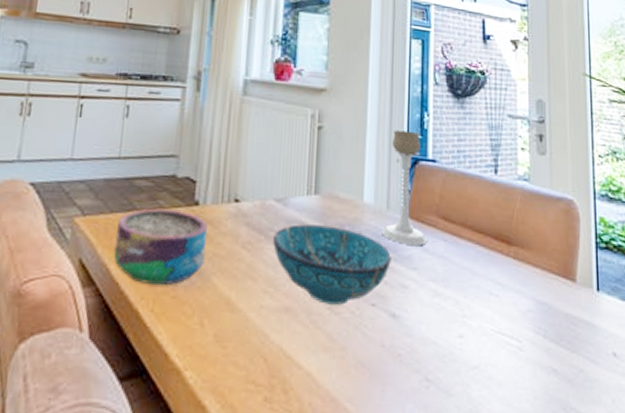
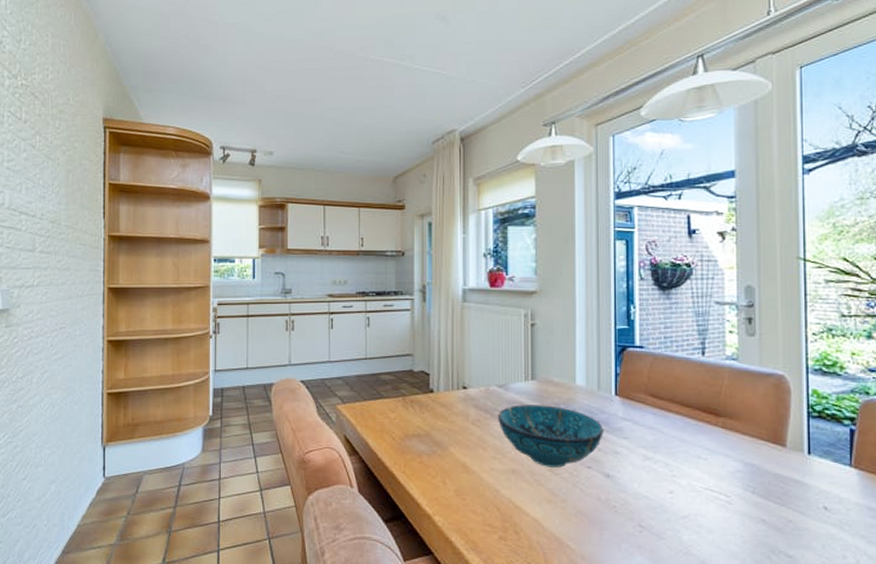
bowl: present [113,208,208,286] -> none [369,396,443,454]
candle holder: present [381,130,428,245] -> none [594,322,638,419]

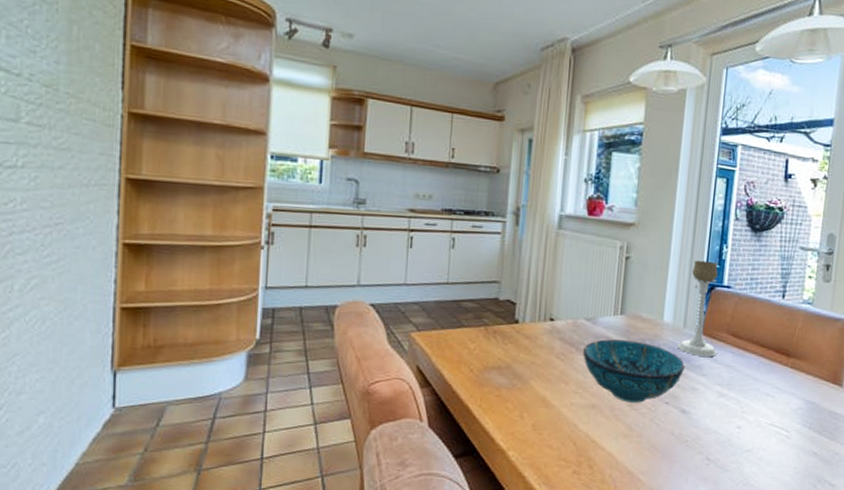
candle holder: none [594,322,638,419] -> present [677,260,718,357]

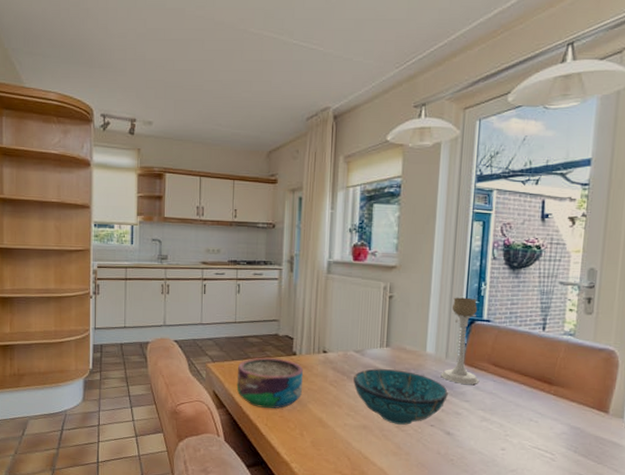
bowl: none [446,325,527,387] -> present [236,357,304,409]

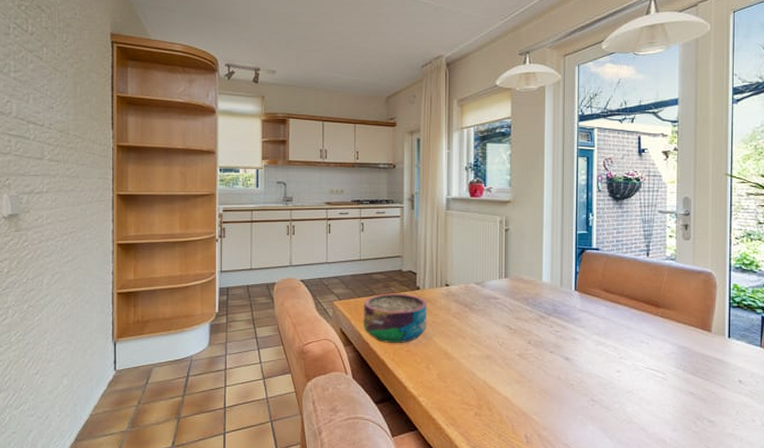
decorative bowl: present [353,368,449,425] -> none [474,299,566,353]
candle holder: present [440,297,480,384] -> none [557,228,593,310]

